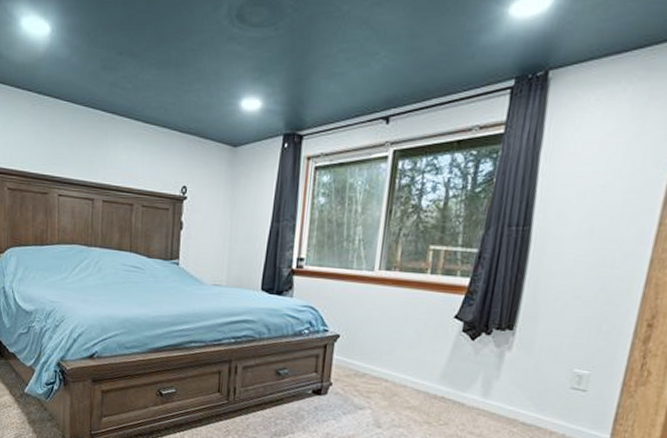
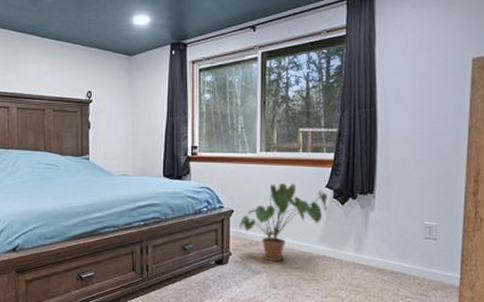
house plant: none [344,308,455,398] -> present [239,183,328,262]

